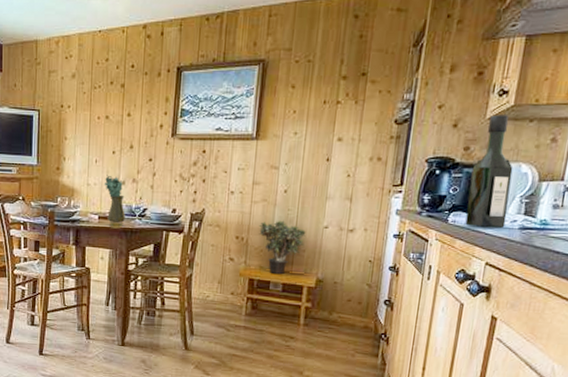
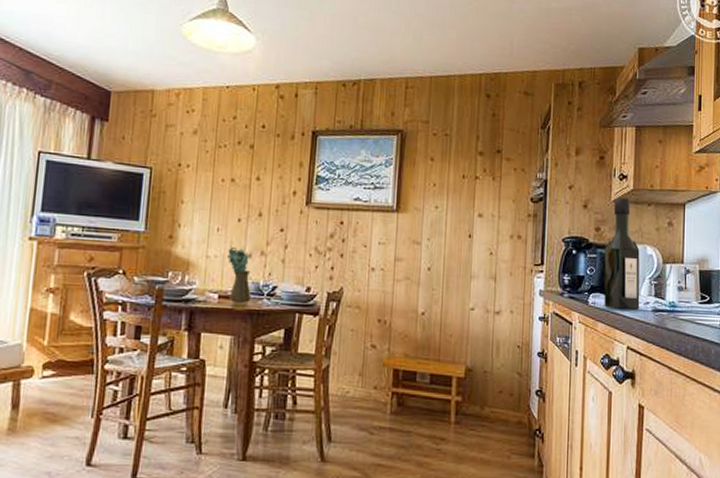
potted plant: present [258,220,306,275] -> none [402,301,452,364]

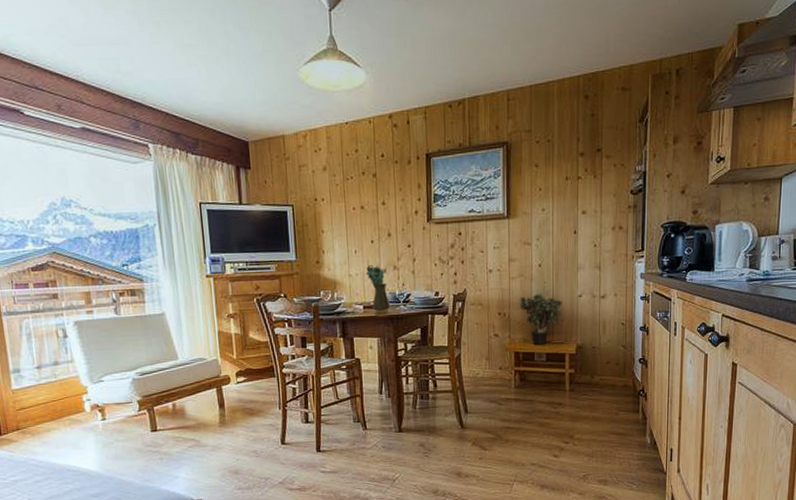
potted plant: none [402,301,452,364] -> present [518,293,562,346]
bottle: present [604,197,640,311] -> none [701,179,736,284]

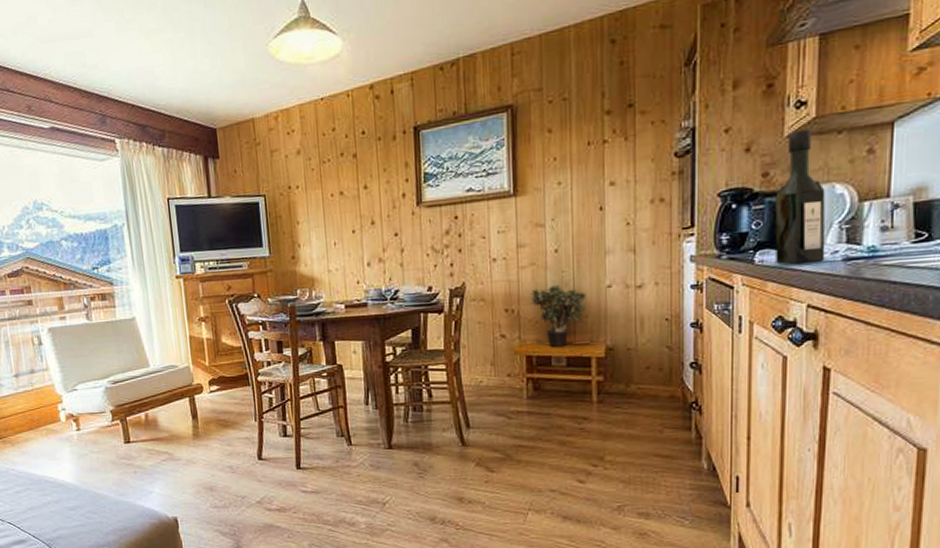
vase: present [365,264,390,317] -> none [346,257,376,317]
bottle: none [701,179,736,284] -> present [775,129,826,266]

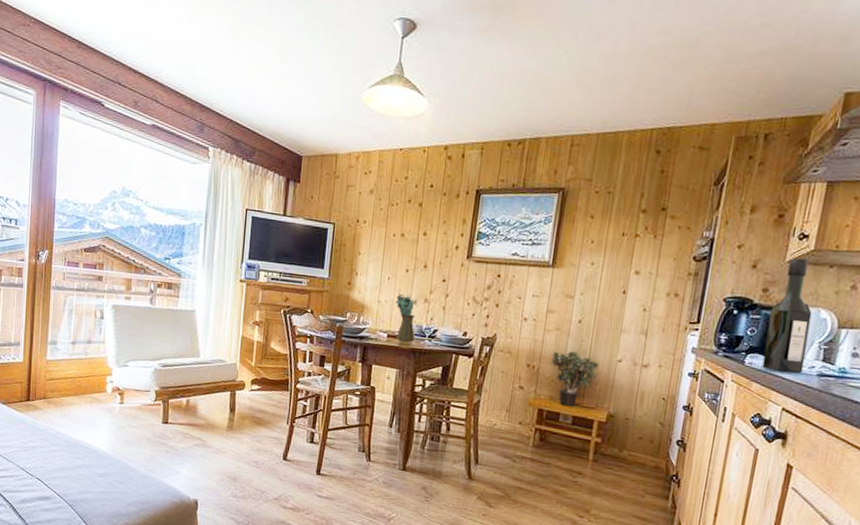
vase: none [346,257,376,317] -> present [395,293,416,349]

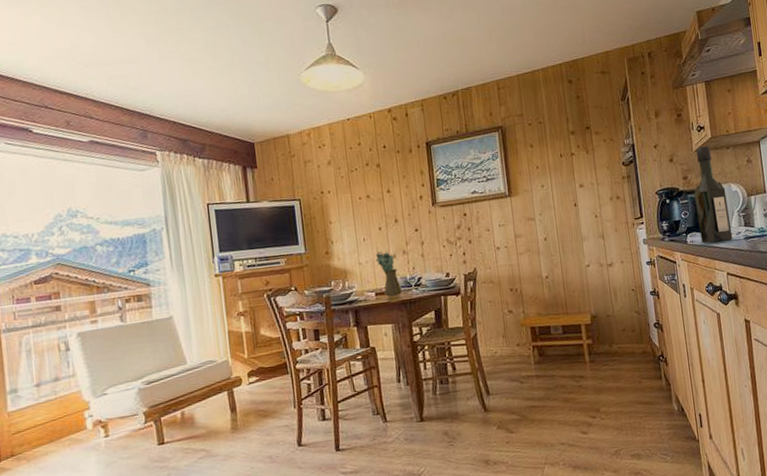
potted plant: present [550,351,599,407] -> none [528,266,573,319]

